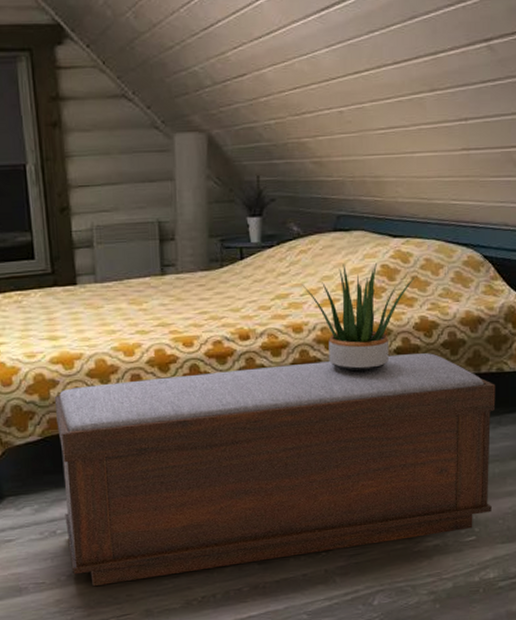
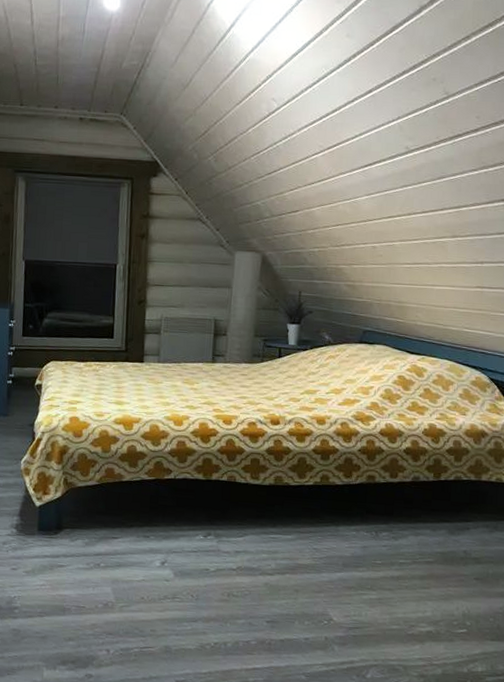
bench: present [55,353,496,587] -> none [108,445,494,622]
potted plant: present [302,264,415,373] -> none [328,371,427,466]

